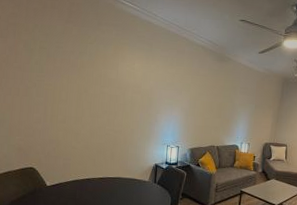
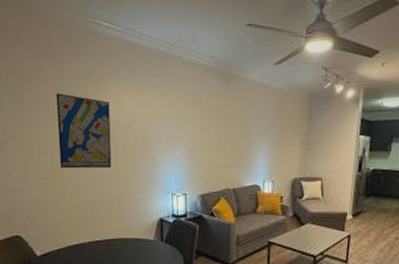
wall art: none [76,54,124,120] -> present [56,93,112,169]

